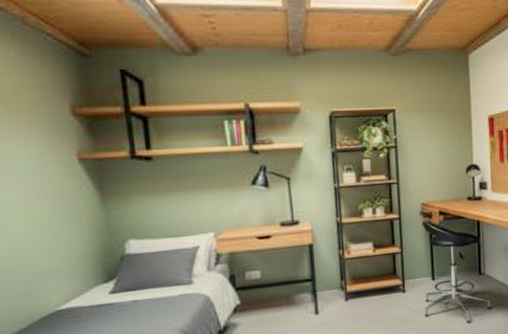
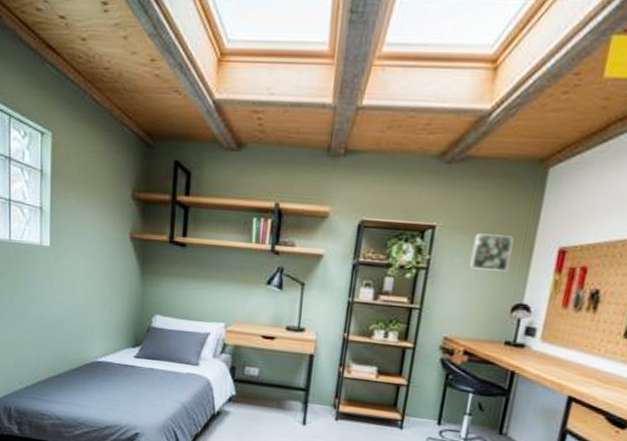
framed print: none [427,111,457,142] -> present [469,233,514,272]

